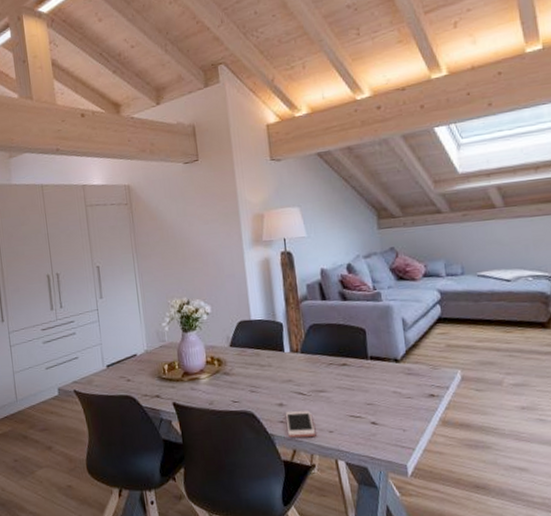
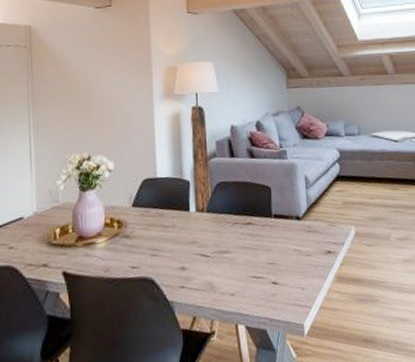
cell phone: present [286,410,315,438] -> none [188,273,216,304]

